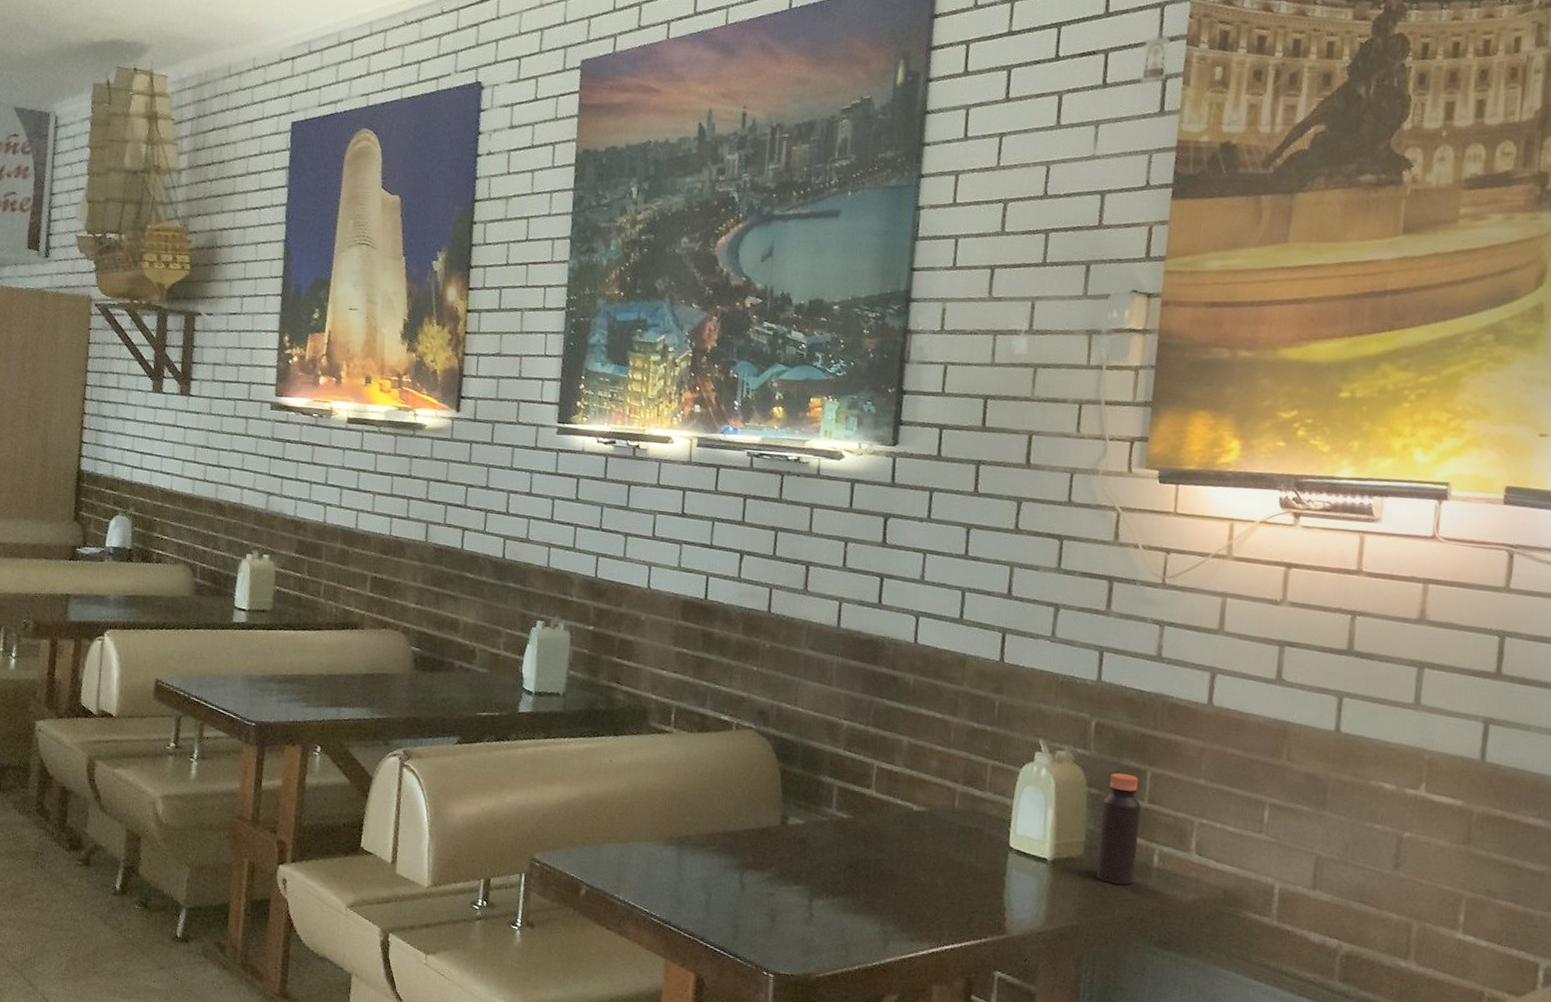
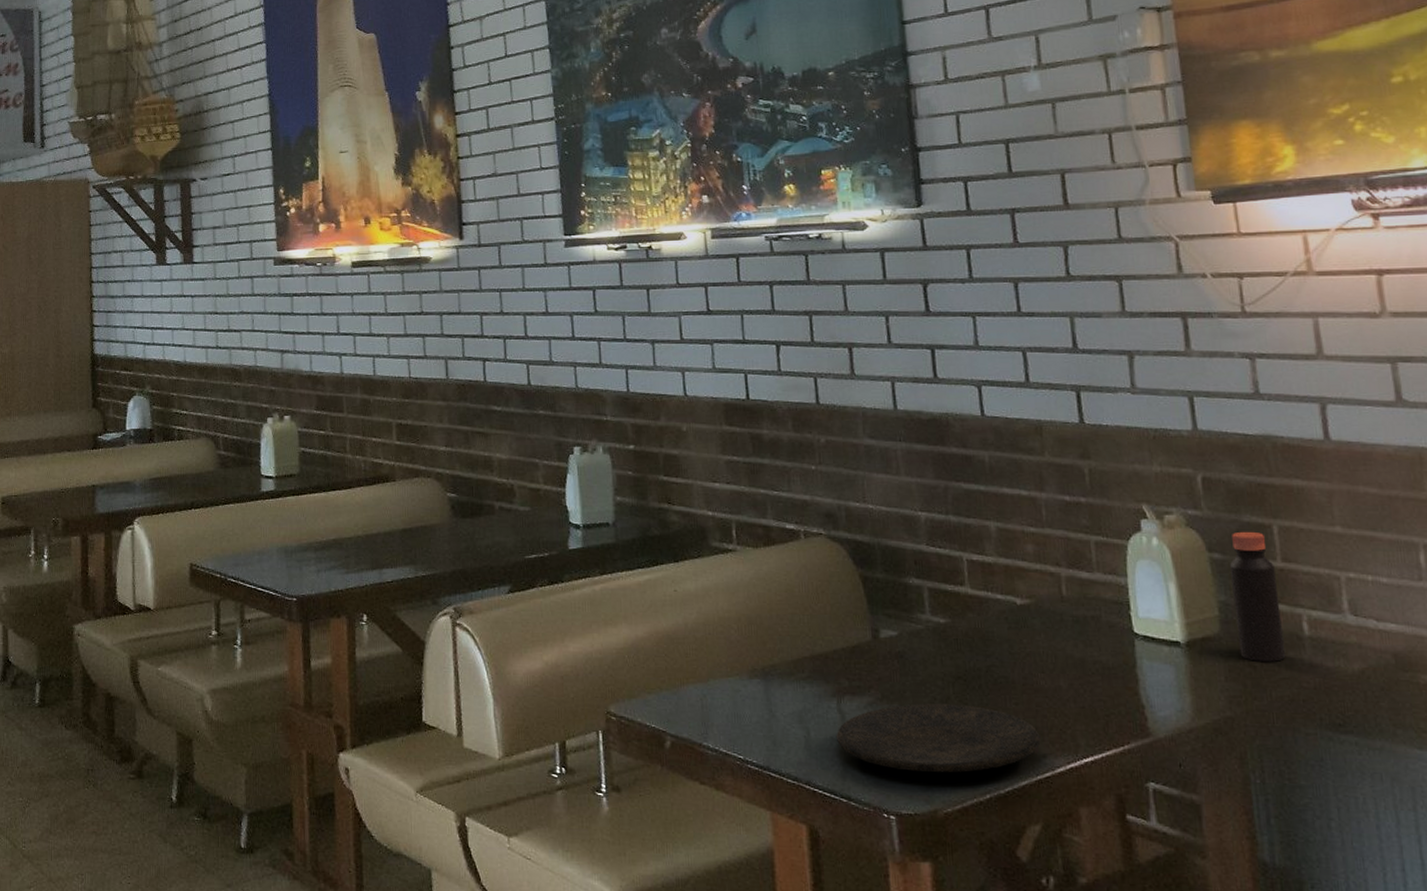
plate: none [733,883,912,946] -> present [835,703,1041,773]

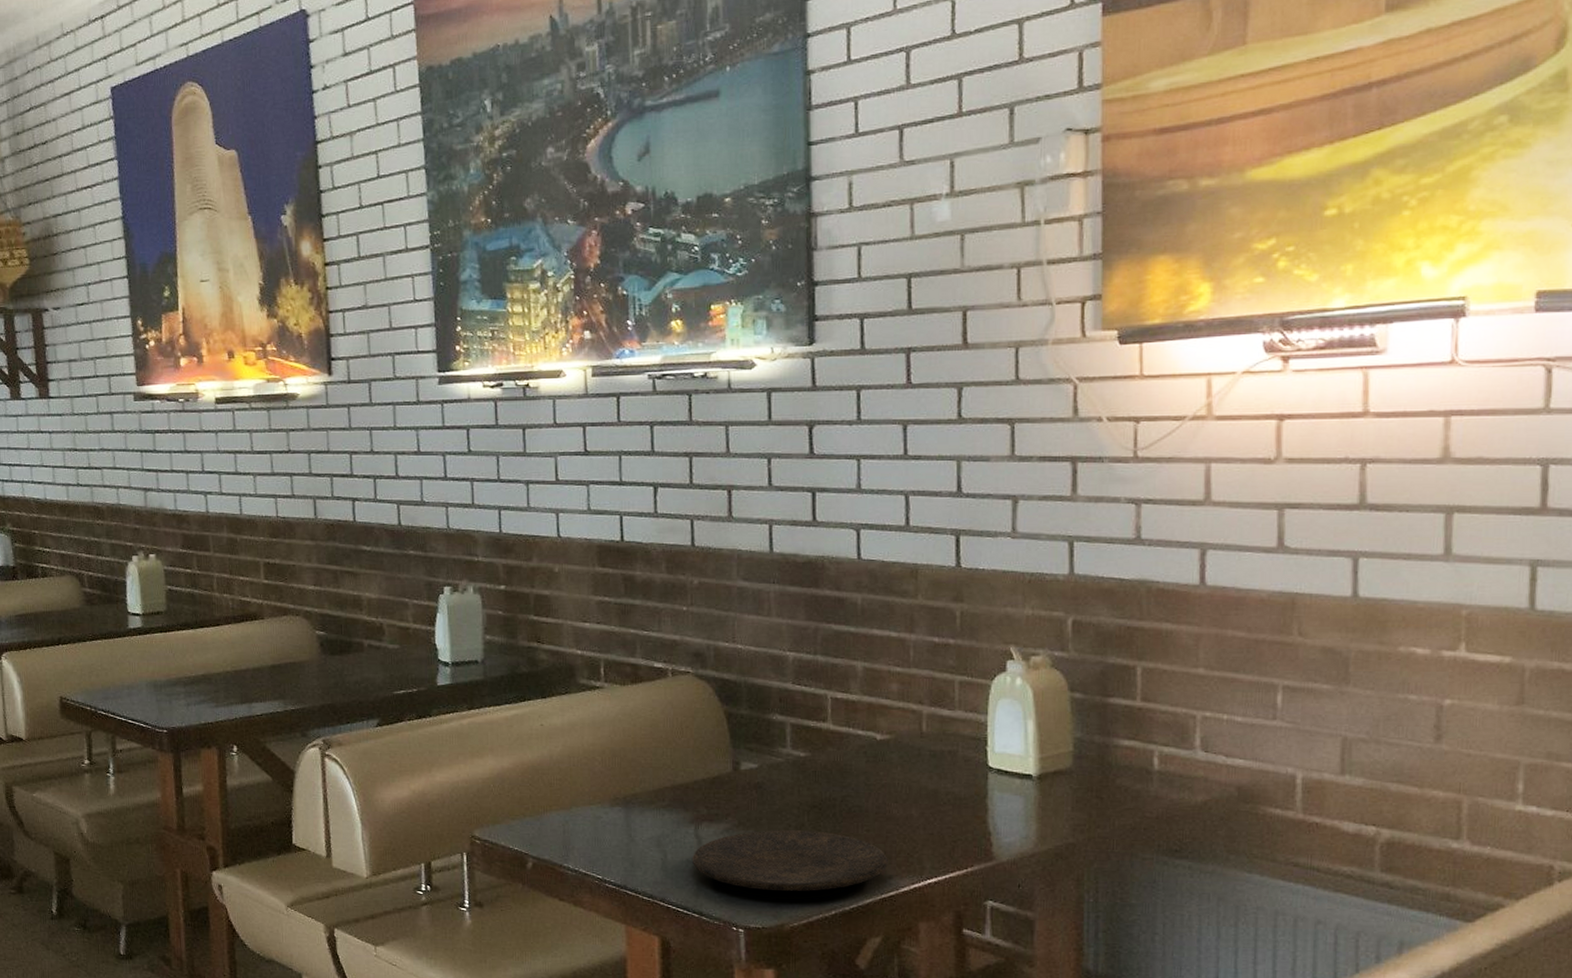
bottle: present [1229,531,1286,663] -> none [1089,672,1134,795]

